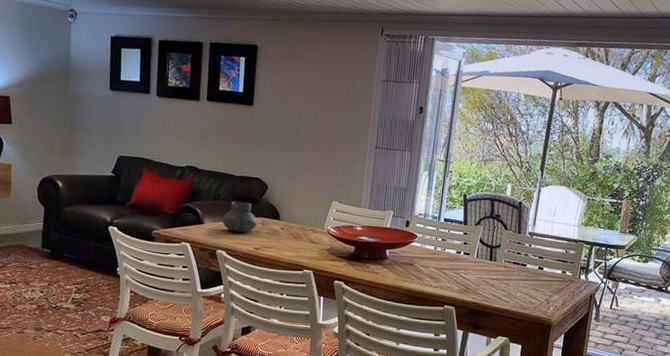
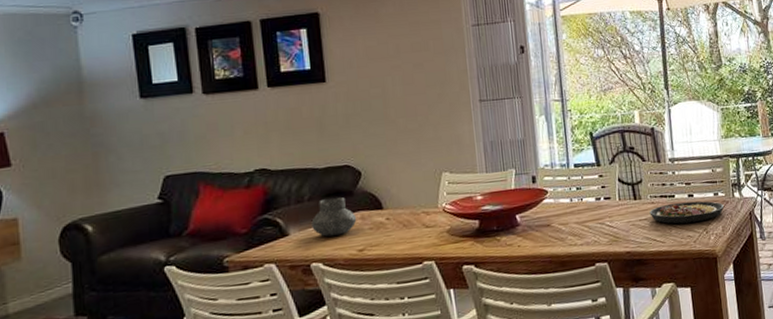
plate: none [500,271,568,293] -> present [649,201,724,224]

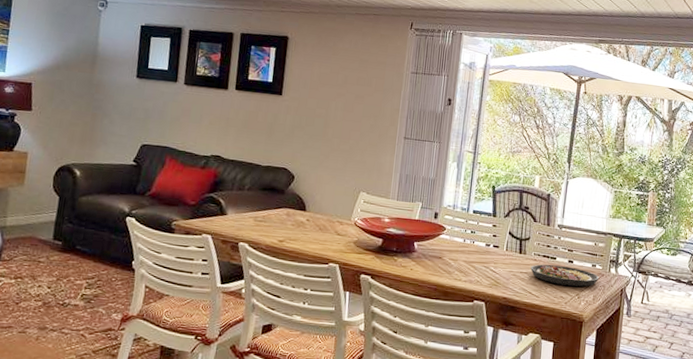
vase: present [311,197,357,237] -> none [246,191,283,224]

